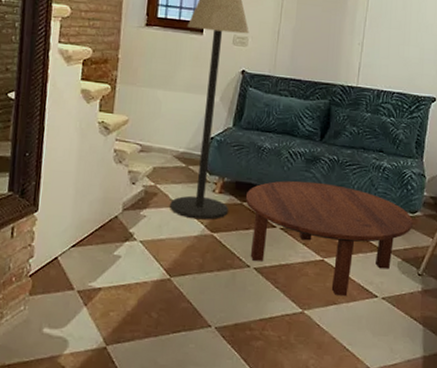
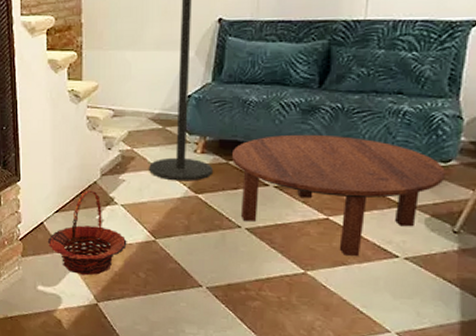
basket: none [59,224,143,316] -> present [47,190,127,276]

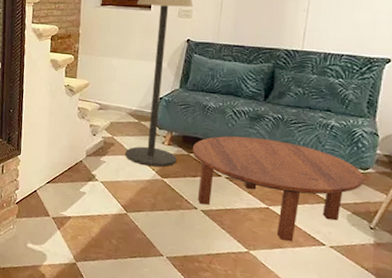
basket: present [47,190,127,276] -> none [38,167,104,239]

